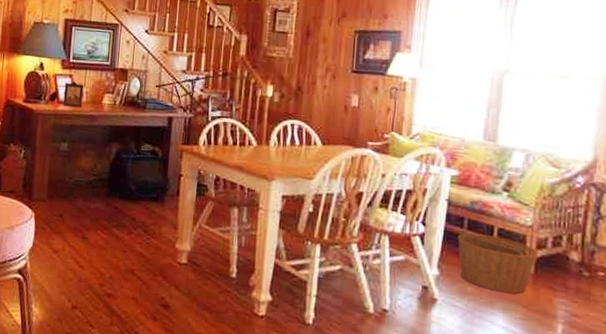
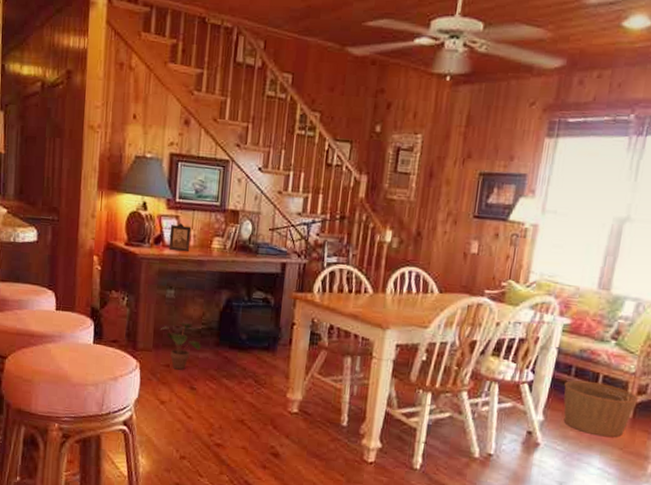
potted plant: none [54,173,93,220] -> present [159,321,201,370]

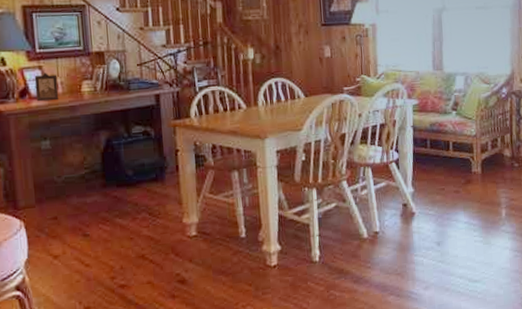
potted plant: present [159,321,201,370] -> none [40,170,88,220]
basket: present [563,380,638,438] -> none [424,149,483,195]

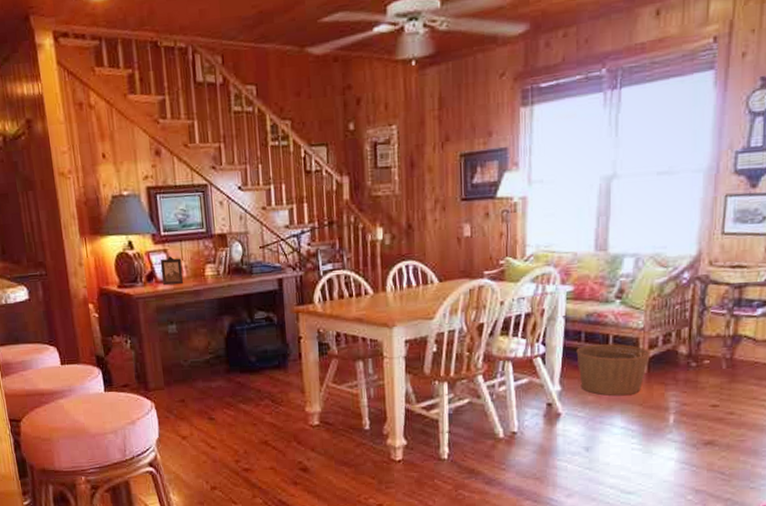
basket: none [424,149,483,195] -> present [576,344,650,396]

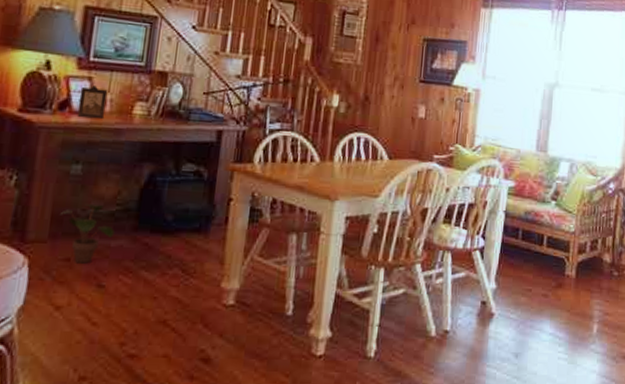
potted plant: none [168,354,212,403] -> present [59,203,114,264]
basket: present [576,344,650,396] -> none [513,243,579,300]

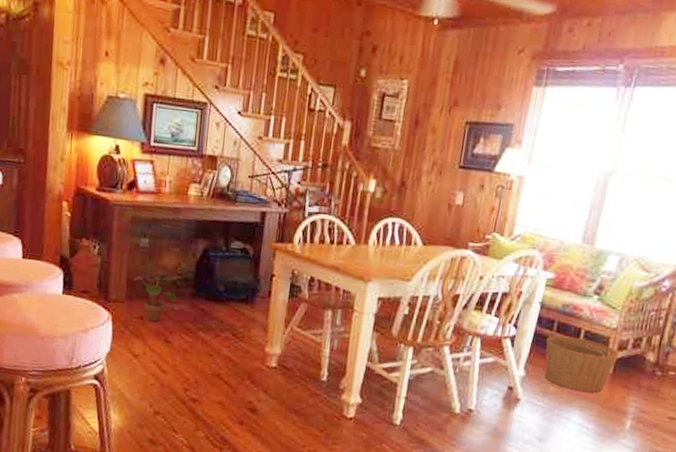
photo frame: present [77,85,108,120] -> none [142,168,167,199]
basket: none [513,243,579,300] -> present [544,335,618,393]

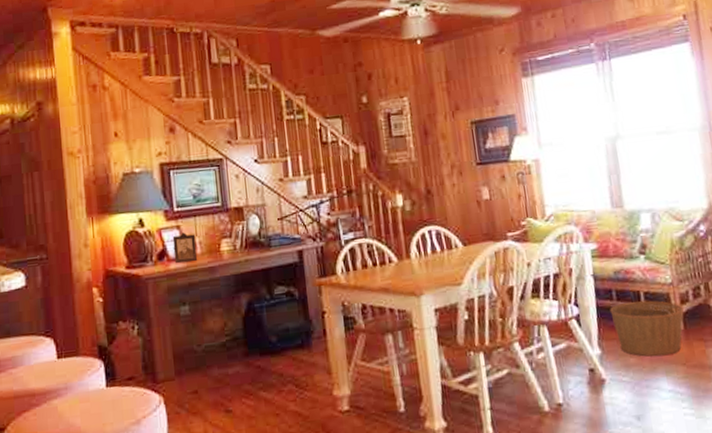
potted plant: present [133,272,177,322] -> none [179,338,229,394]
photo frame: none [142,168,167,199] -> present [172,232,198,263]

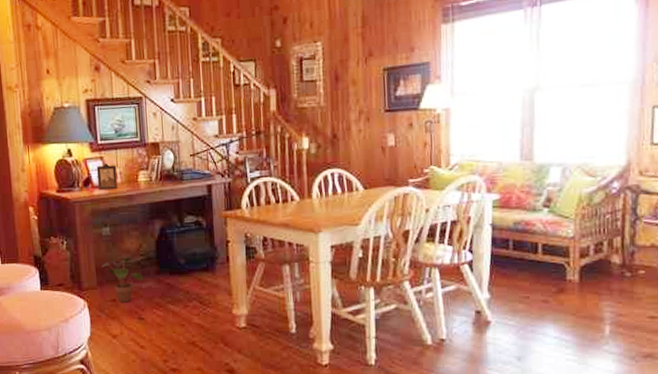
potted plant: none [179,338,229,394] -> present [101,256,143,303]
basket: present [610,300,684,357] -> none [504,252,582,305]

